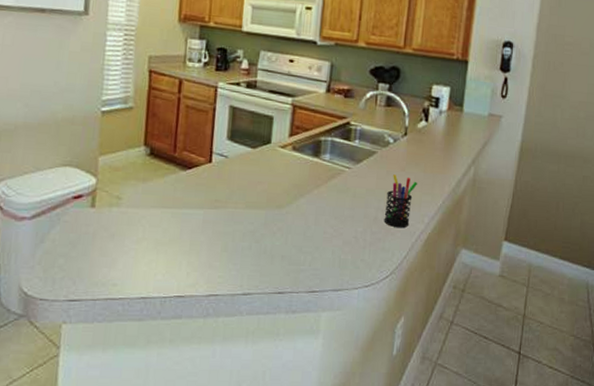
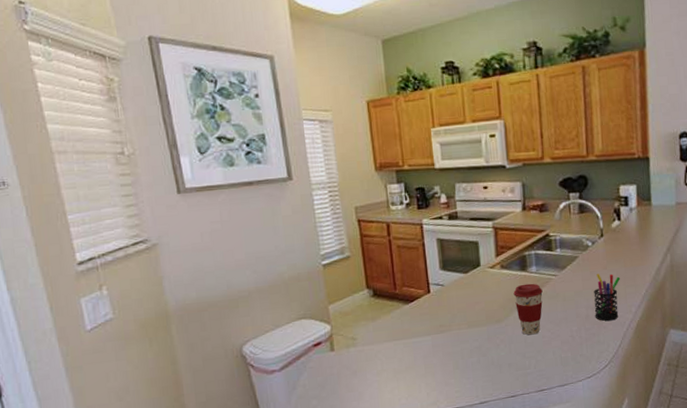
coffee cup: none [300,171,333,229] -> present [513,283,543,335]

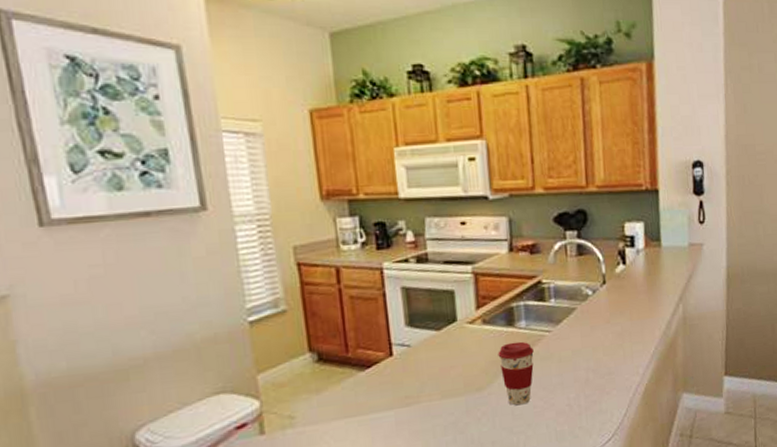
pen holder: present [594,274,621,321] -> none [595,328,626,386]

